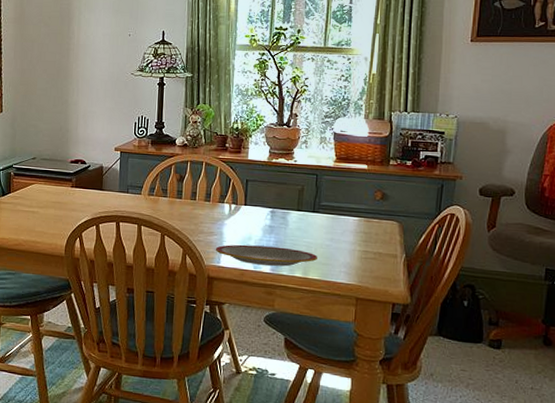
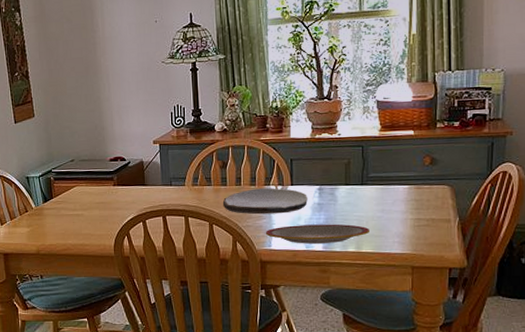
plate: none [176,204,260,232] -> present [222,188,308,215]

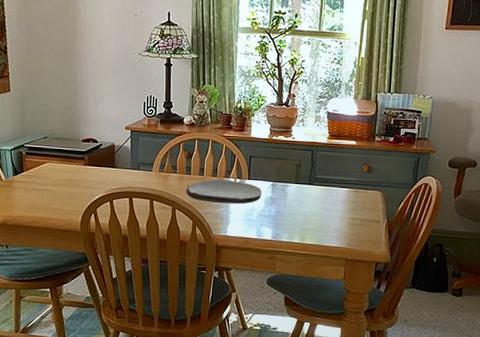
plate: present [265,224,369,244] -> none [222,215,313,234]

